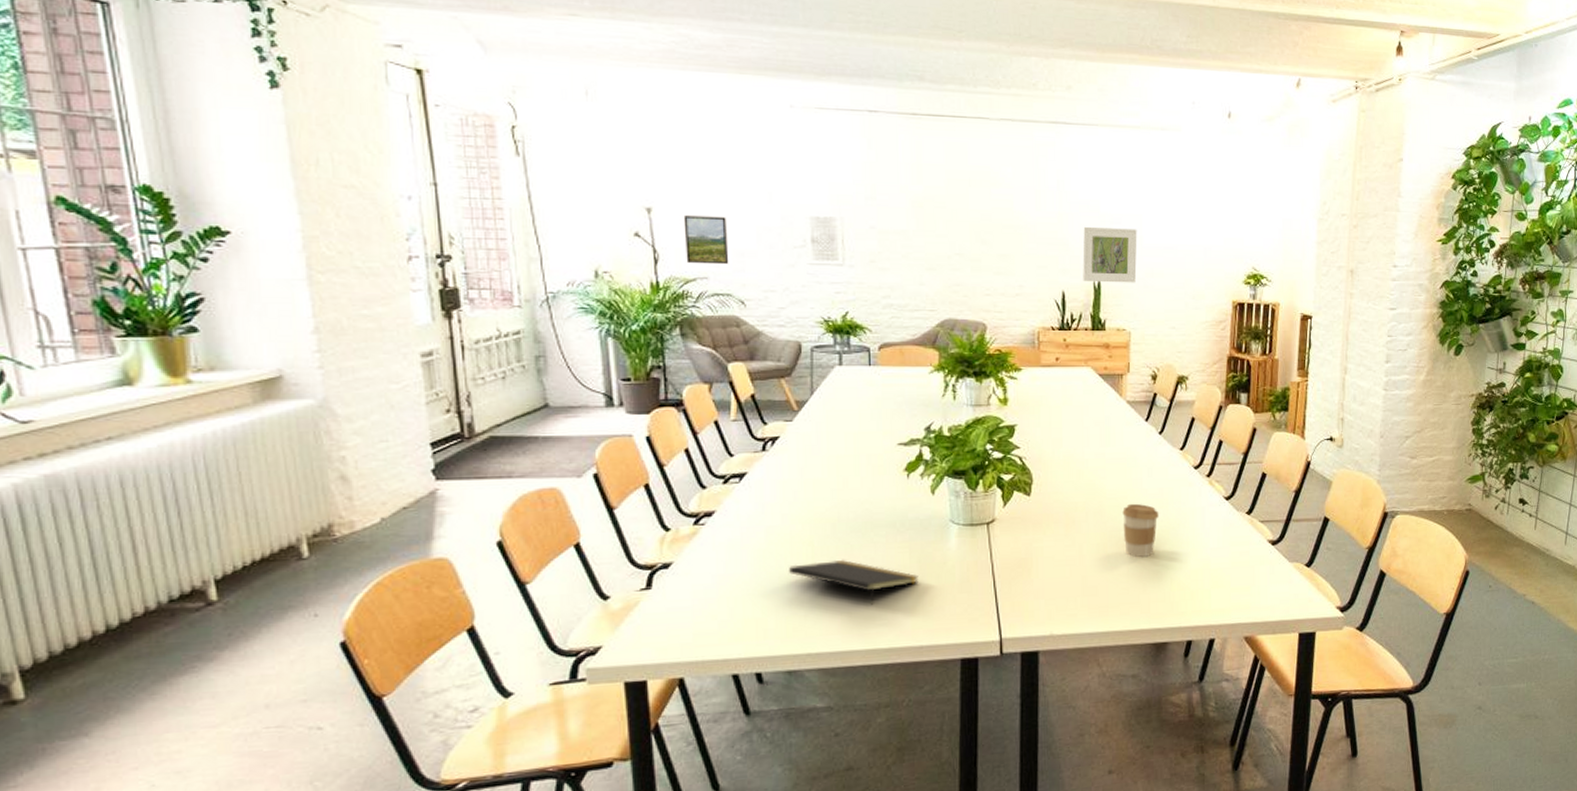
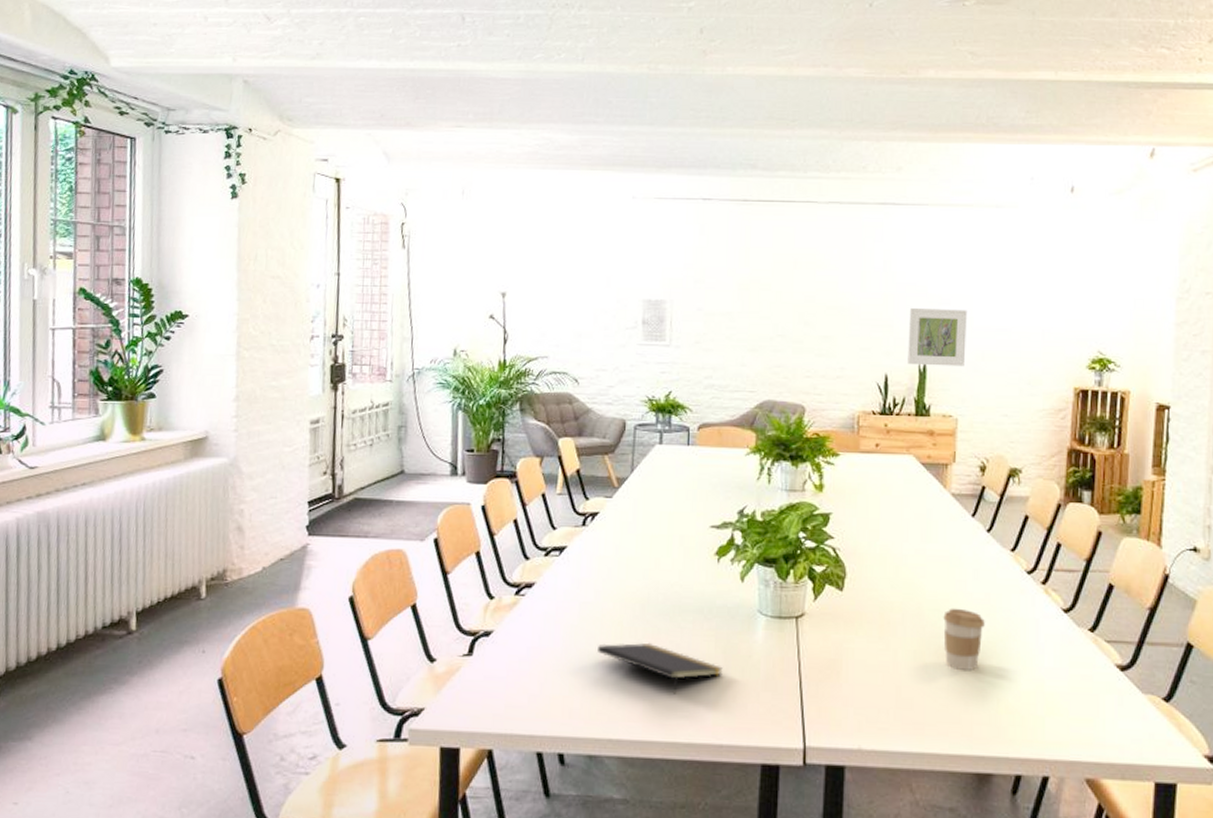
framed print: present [683,215,729,265] -> none [531,299,569,345]

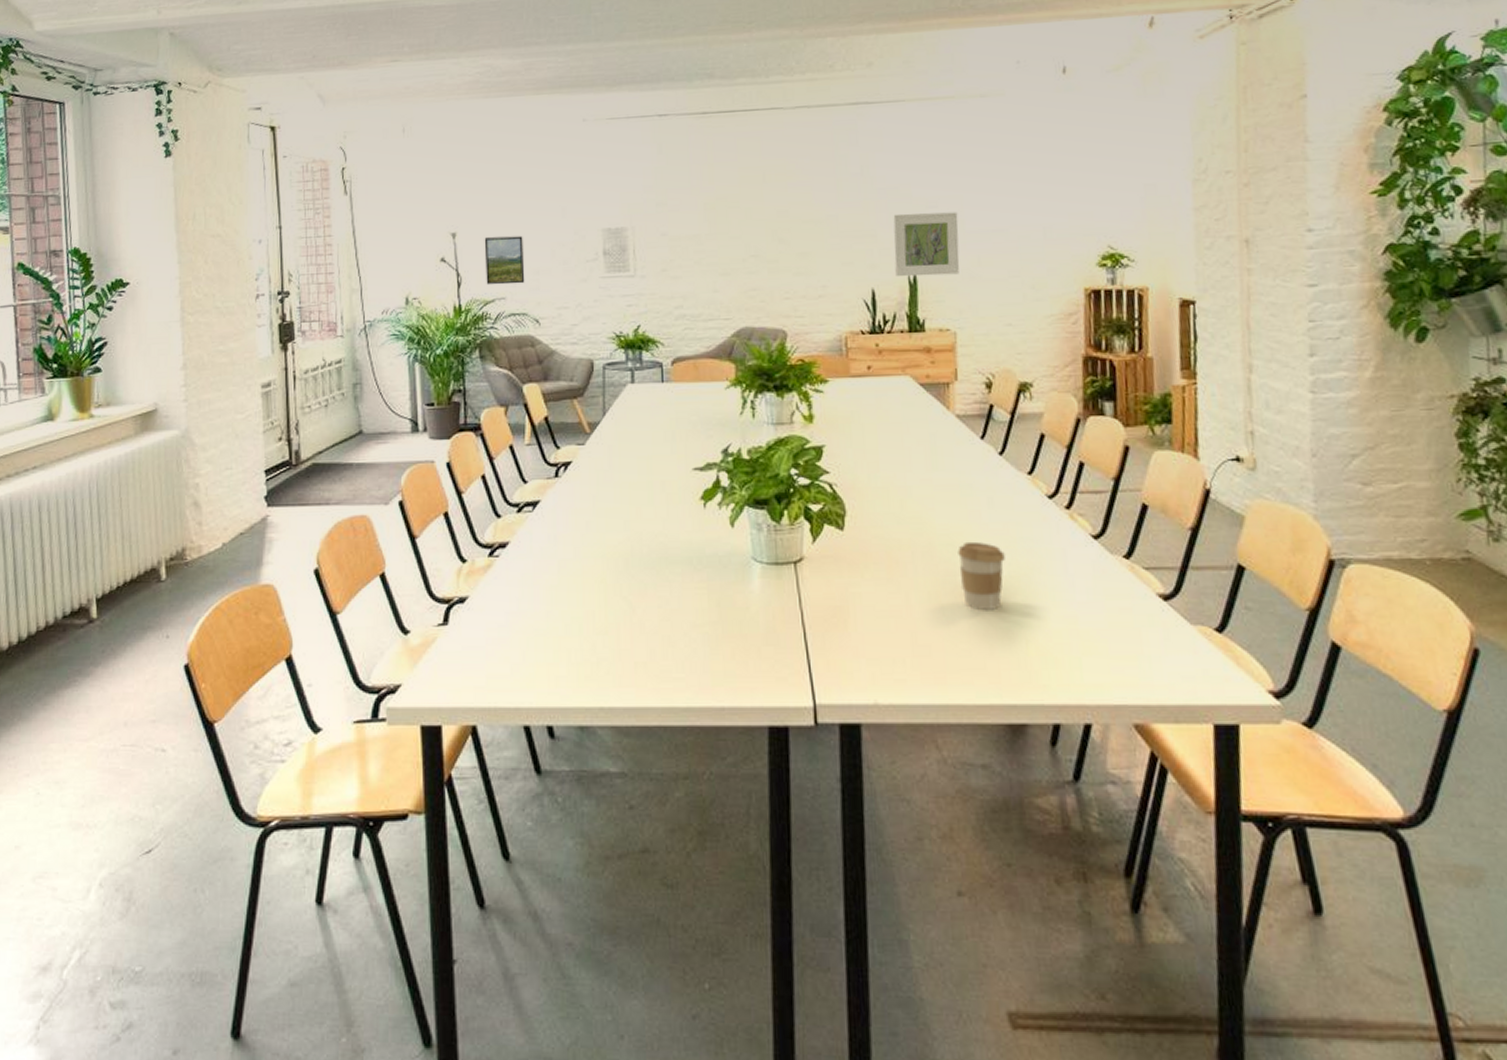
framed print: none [531,299,569,345] -> present [484,235,525,285]
notepad: present [598,642,723,694] -> none [581,599,718,654]

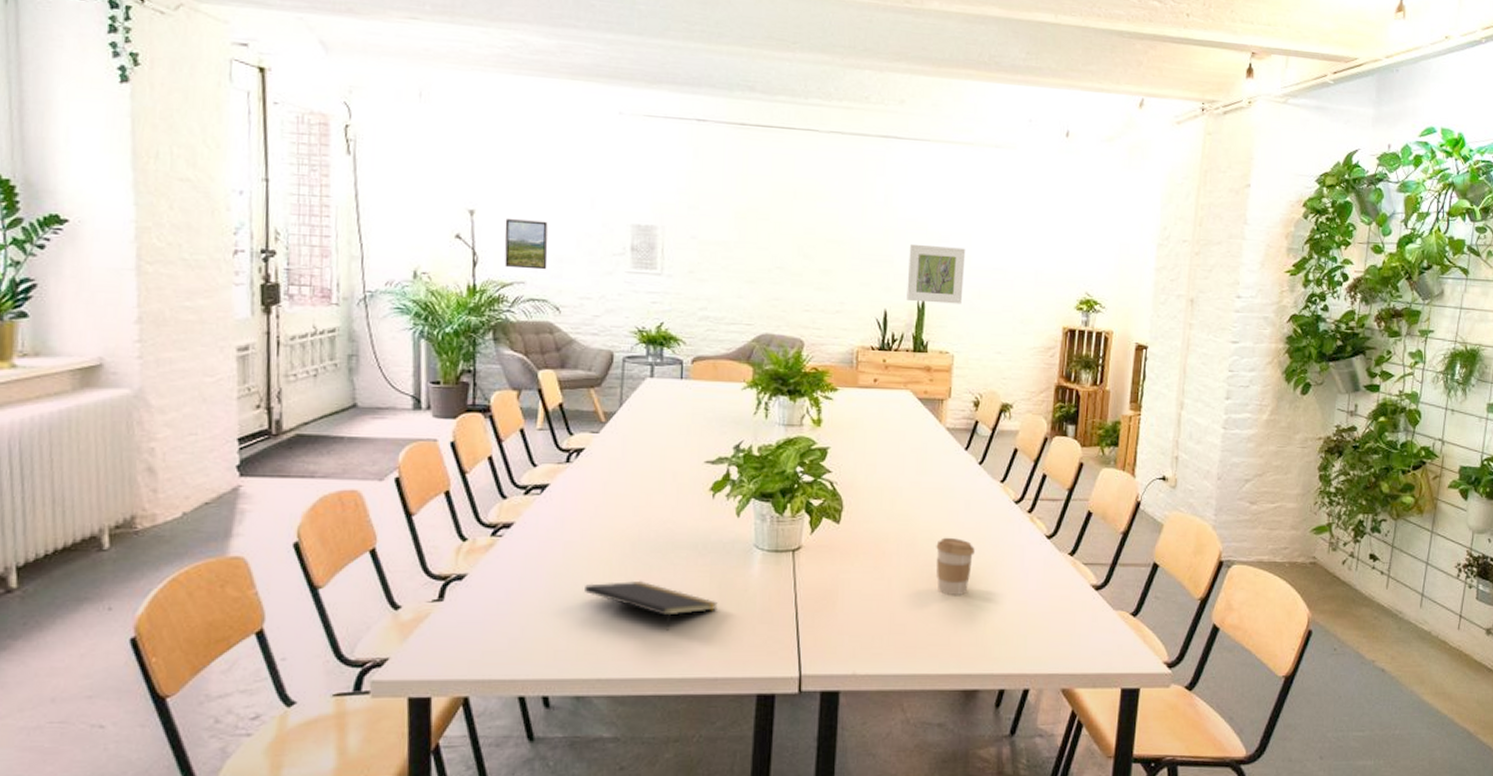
notepad: none [581,599,718,654] -> present [585,580,718,631]

